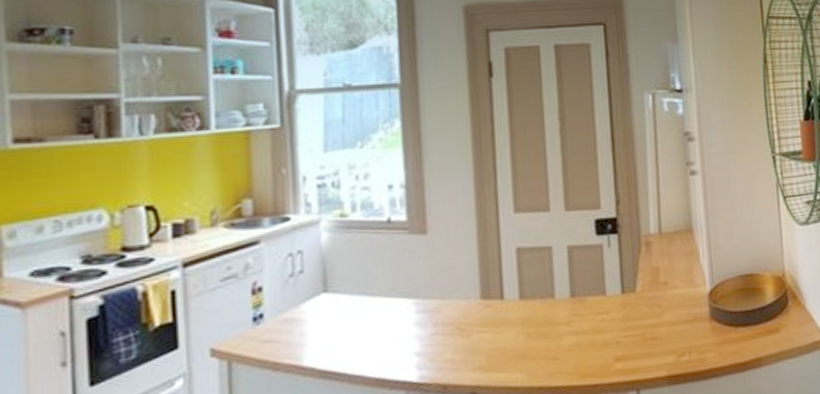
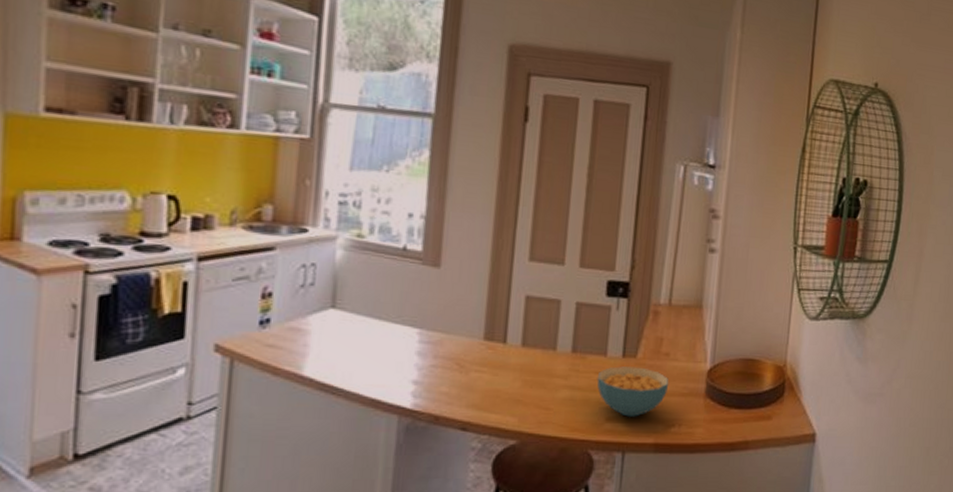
cereal bowl: none [599,300,673,354] -> present [597,366,669,417]

